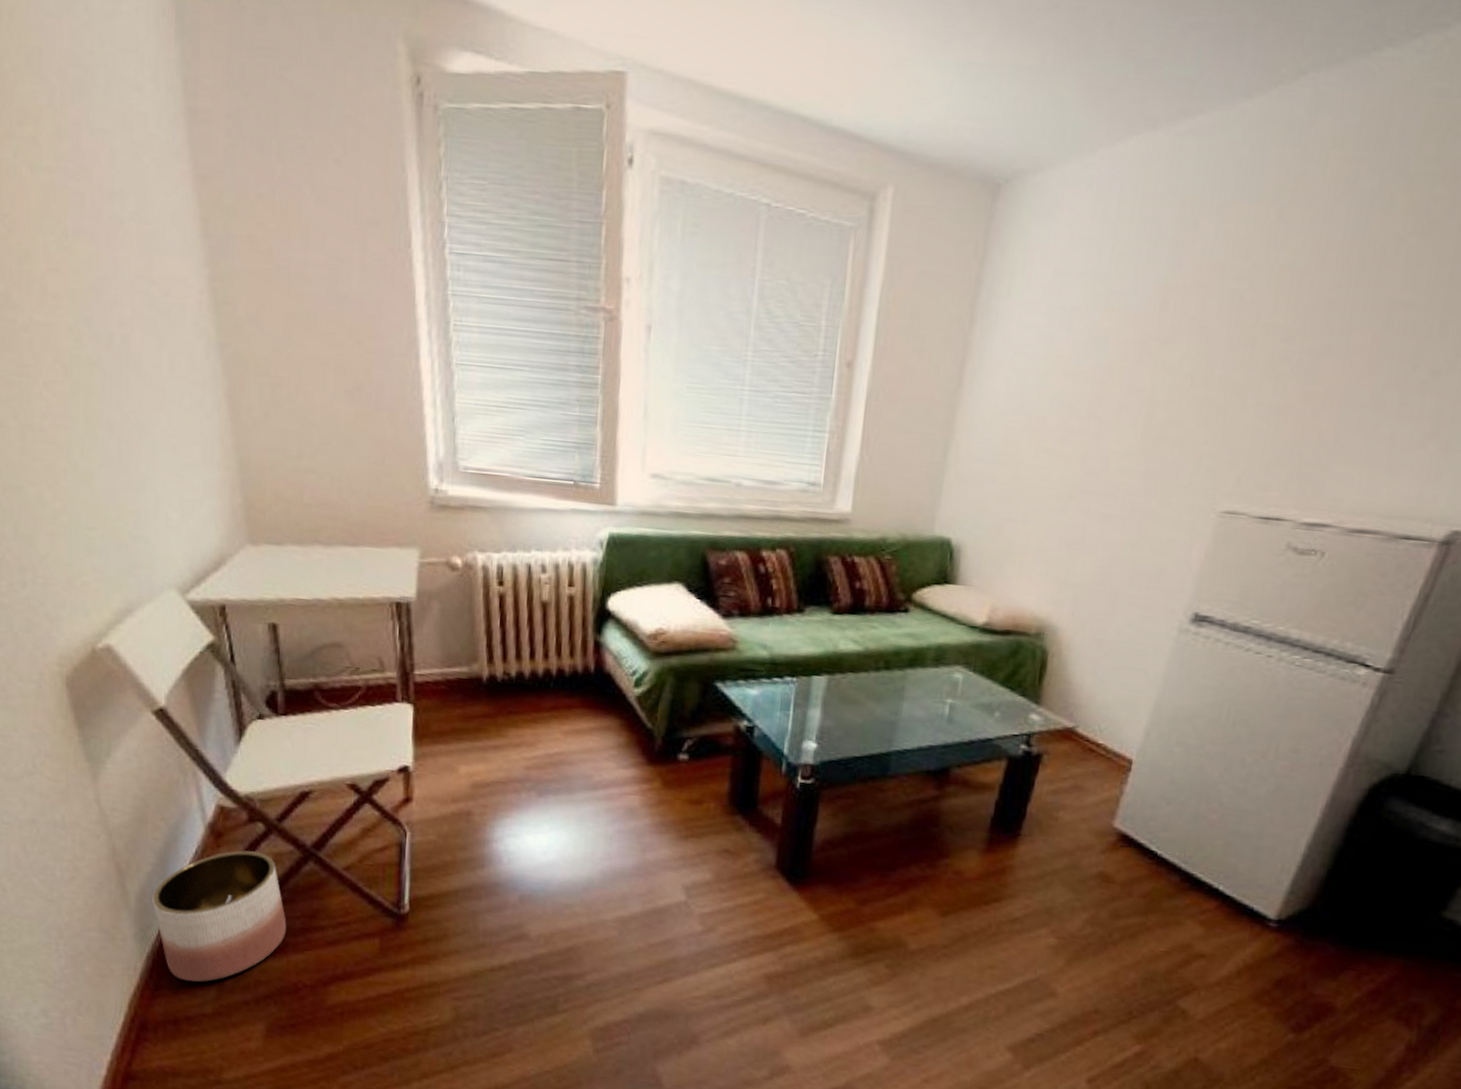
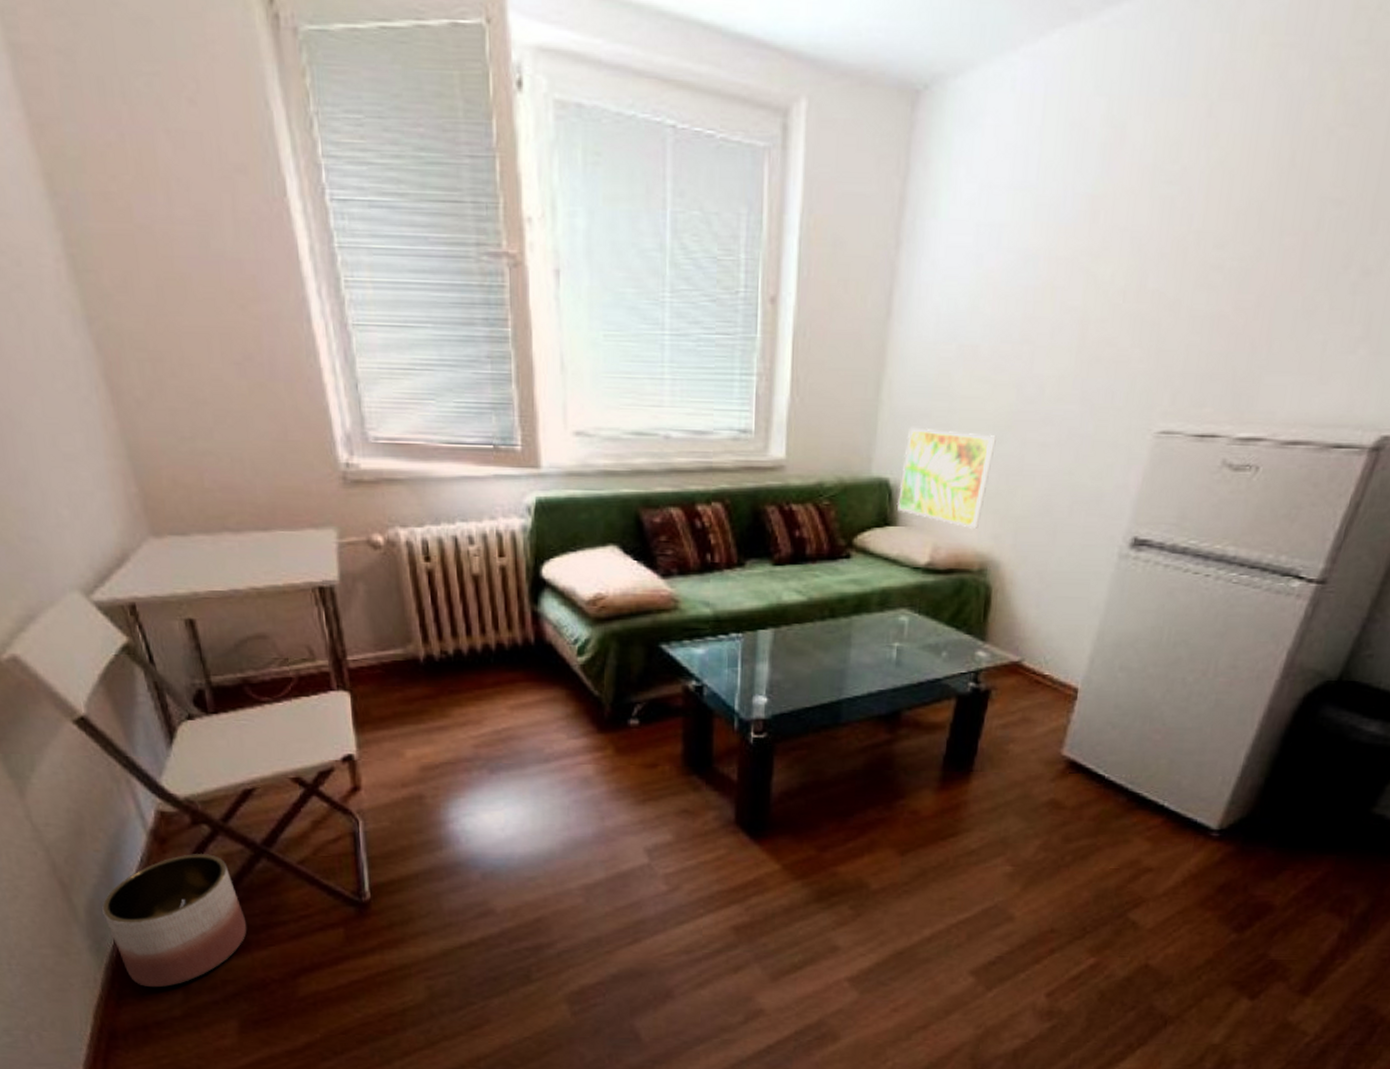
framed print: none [957,491,1061,594] -> present [896,427,998,530]

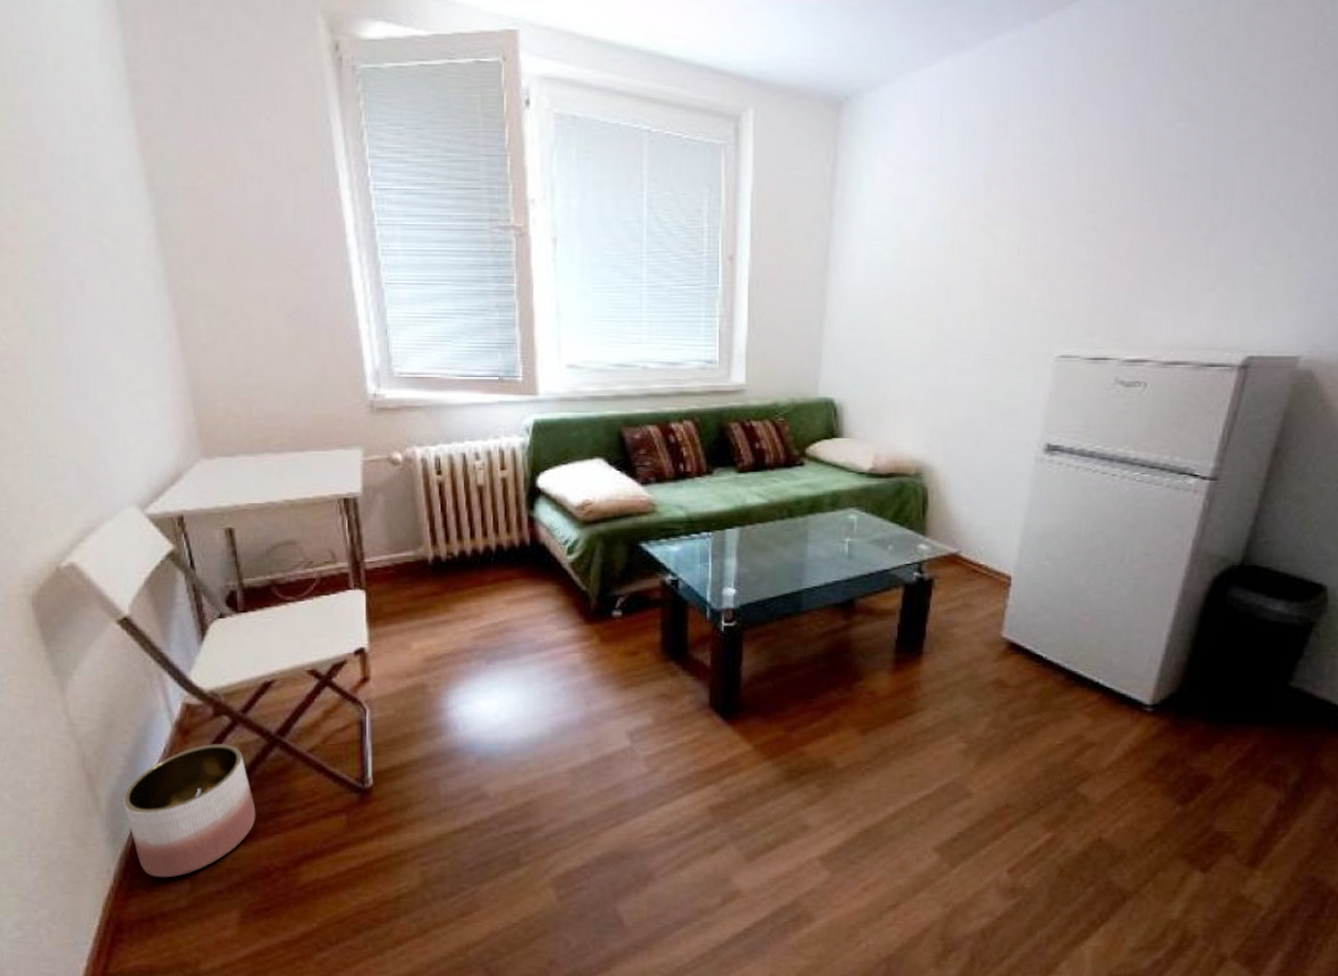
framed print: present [896,427,998,530] -> none [841,356,923,440]

